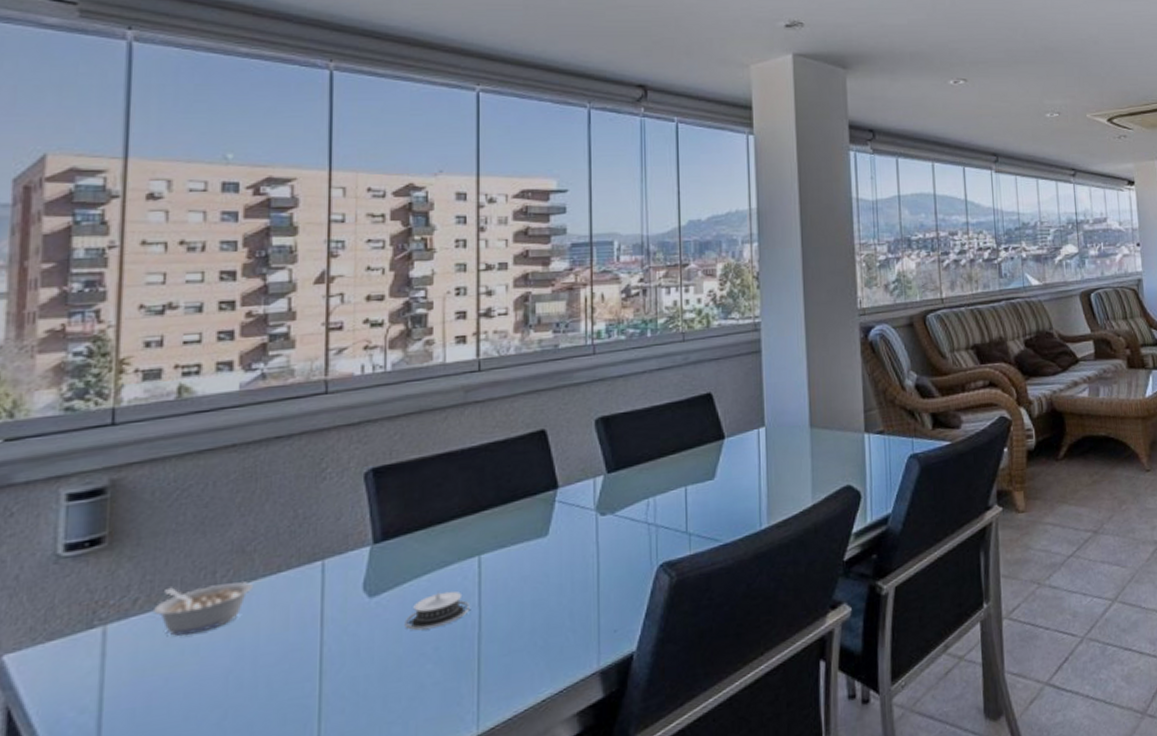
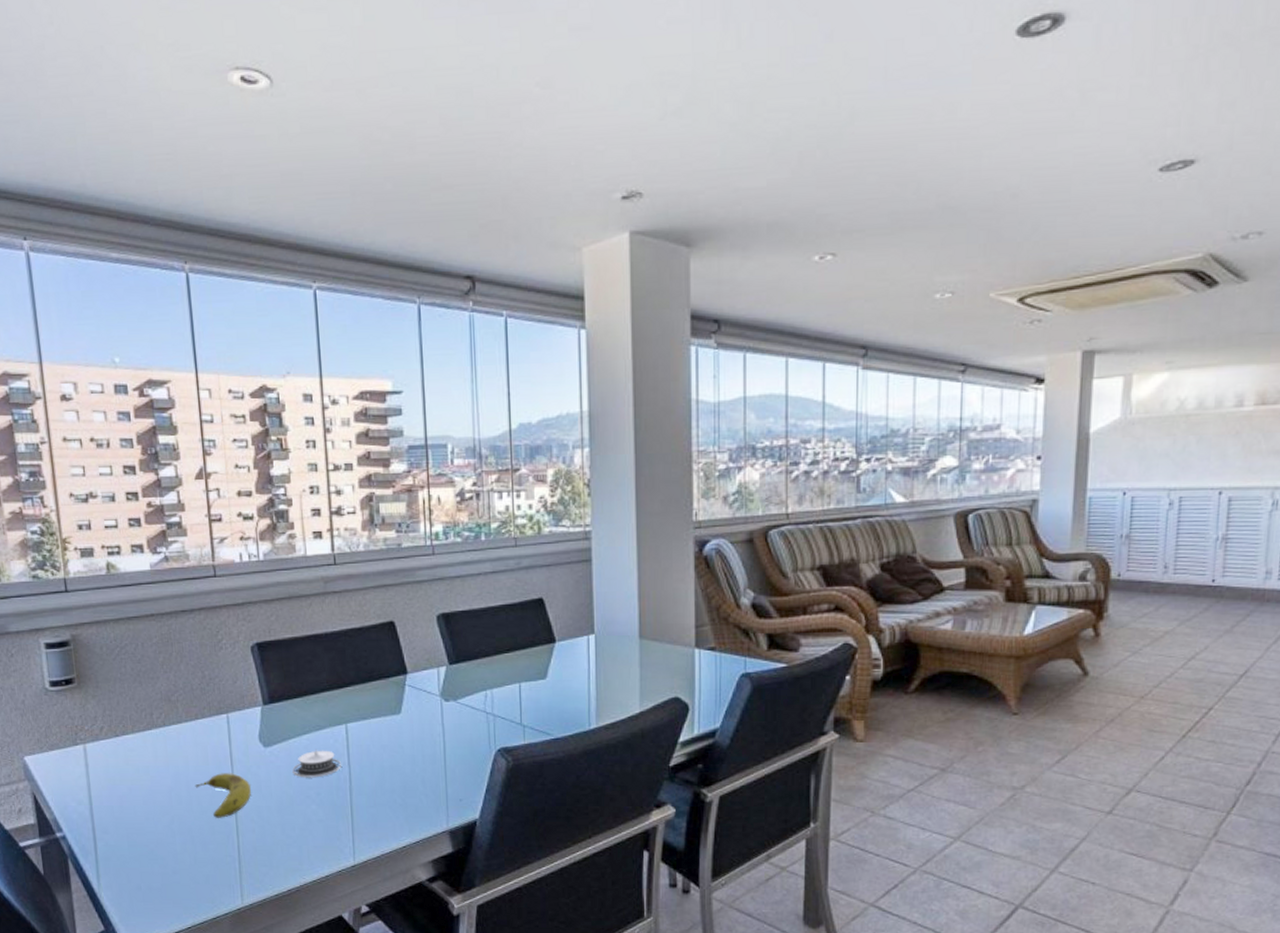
legume: present [152,581,254,636] -> none [114,722,181,759]
fruit: none [265,637,345,702] -> present [195,773,251,818]

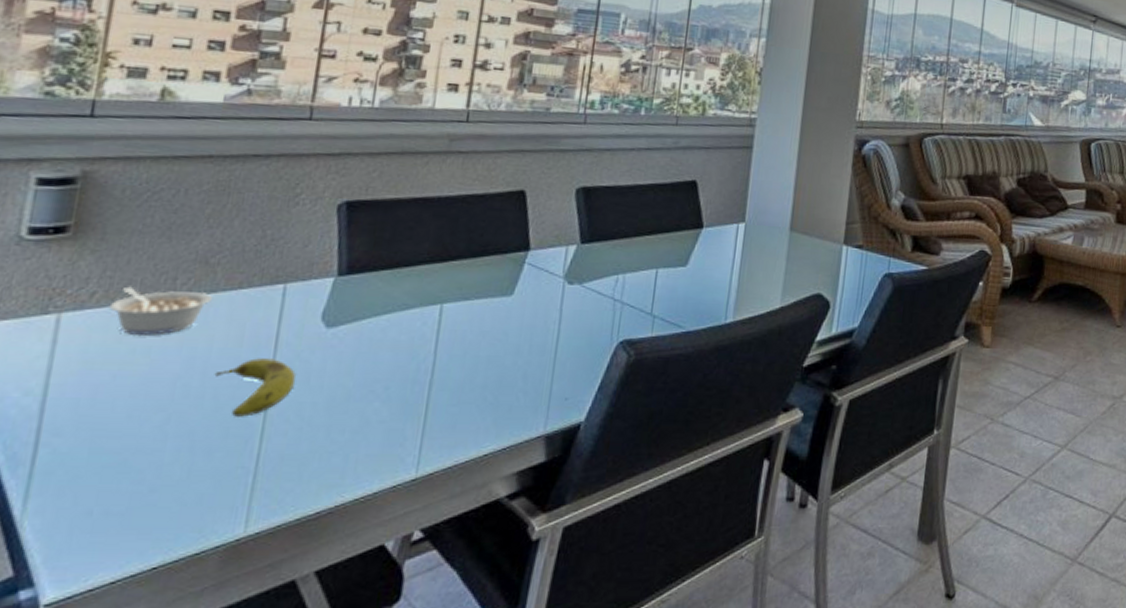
legume: none [114,722,181,759] -> present [108,286,214,337]
architectural model: present [292,749,341,778] -> none [358,332,425,368]

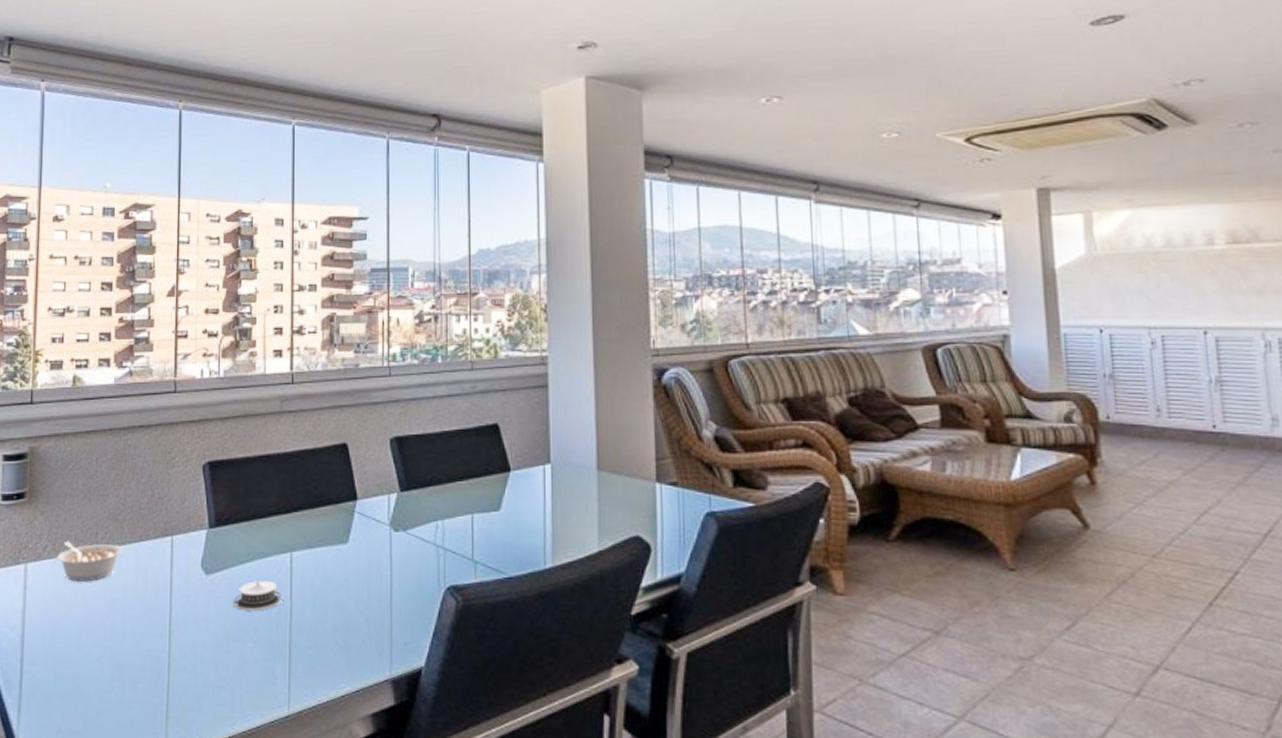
fruit: present [214,358,296,417] -> none [131,601,187,653]
architectural model: none [358,332,425,368] -> present [232,578,283,612]

